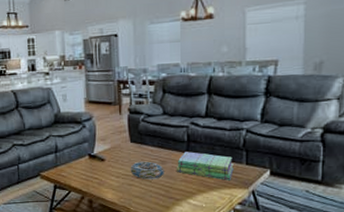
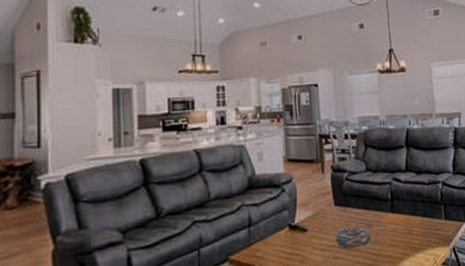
stack of books: present [176,152,234,180] -> none [382,211,435,239]

